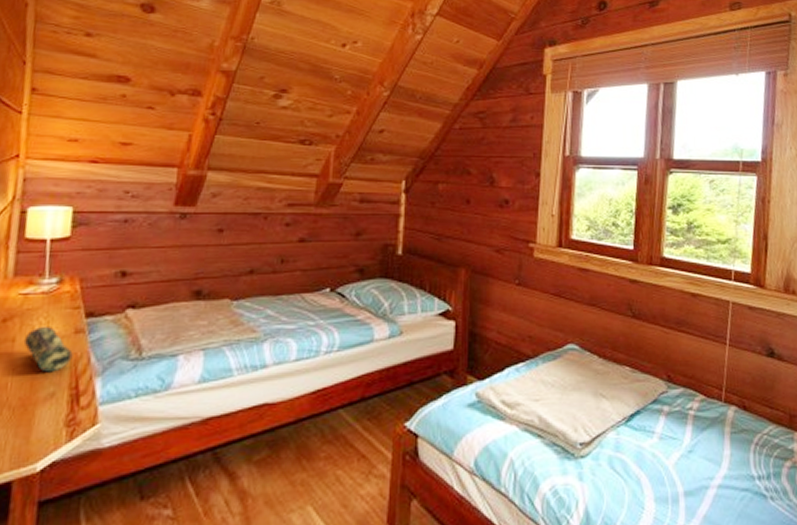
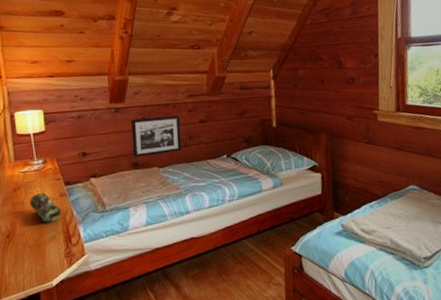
picture frame: none [196,230,272,284] -> present [131,115,182,158]

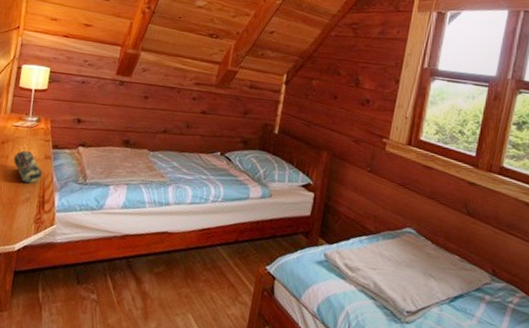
picture frame: present [131,115,182,158] -> none [126,96,182,139]

